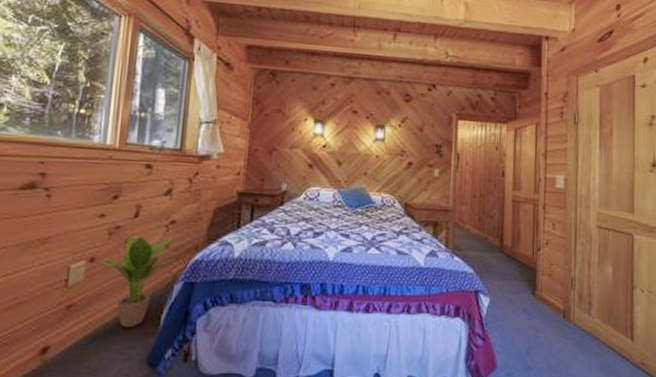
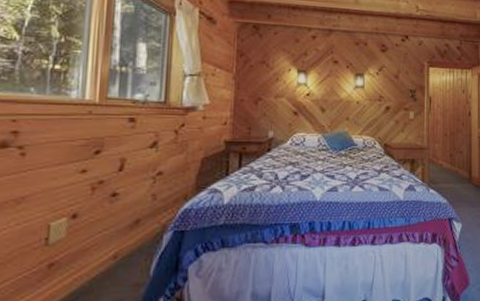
potted plant: present [93,235,180,328] -> none [75,187,168,281]

